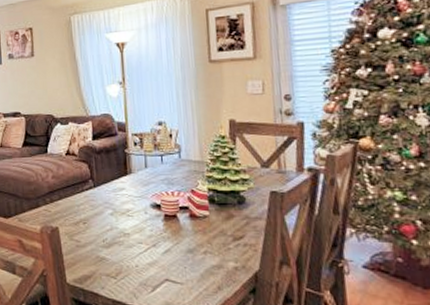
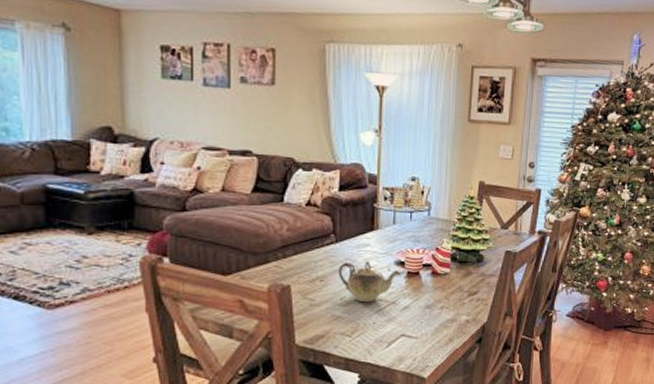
teapot: none [98,205,159,245] -> present [338,261,402,303]

